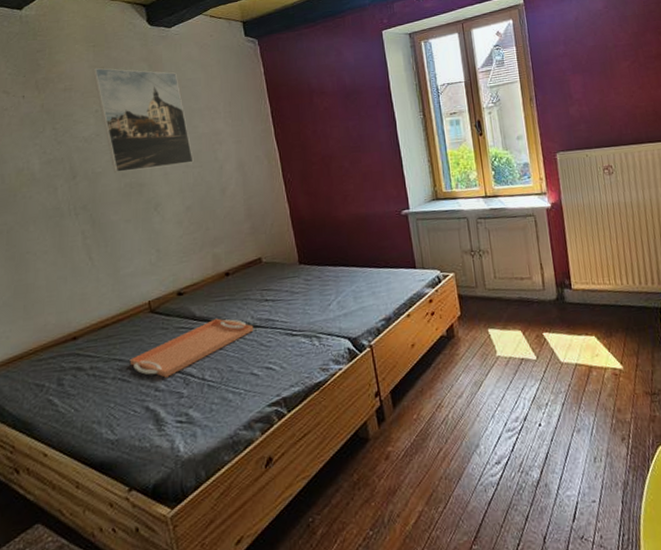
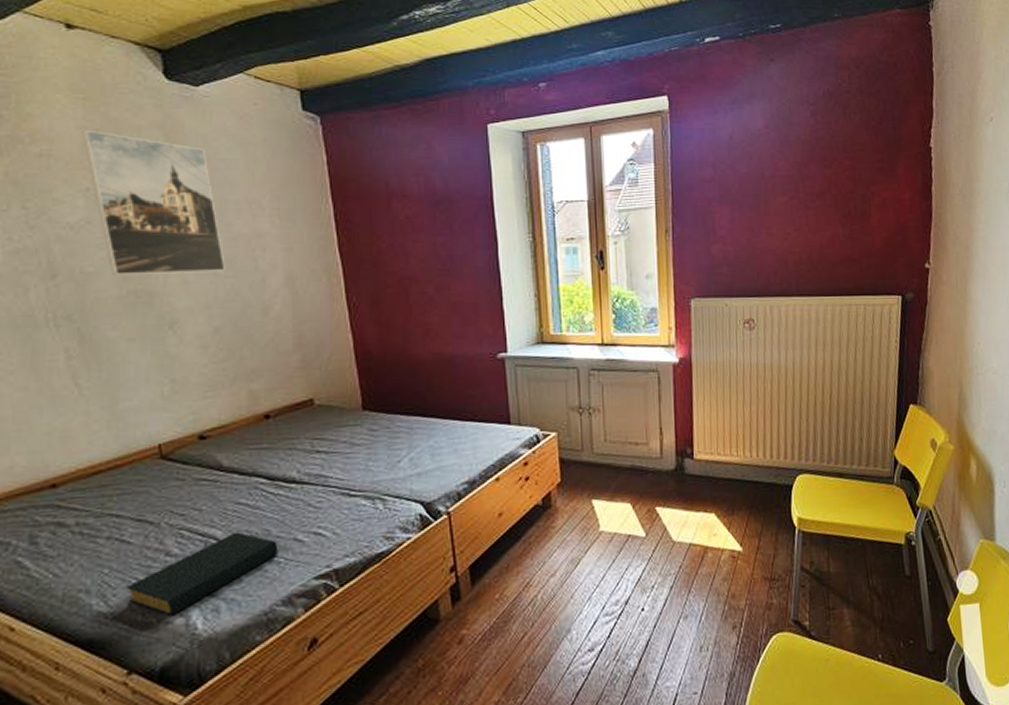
hardback book: none [126,369,239,441] -> present [125,532,278,616]
serving tray: present [129,318,254,378] -> none [131,470,300,540]

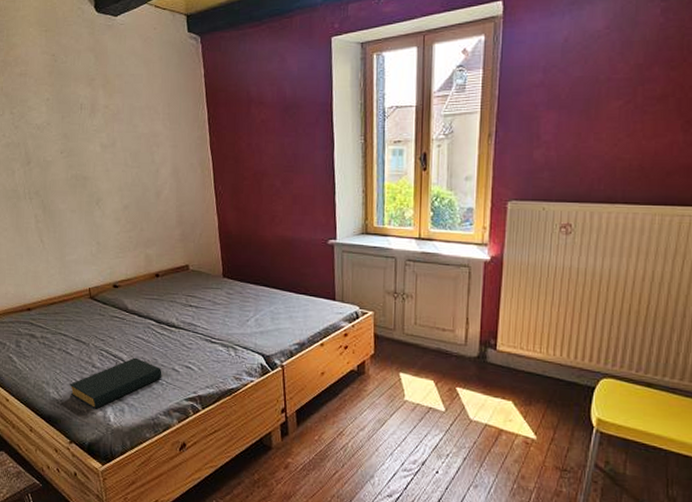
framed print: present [81,129,226,275] -> none [44,54,133,163]

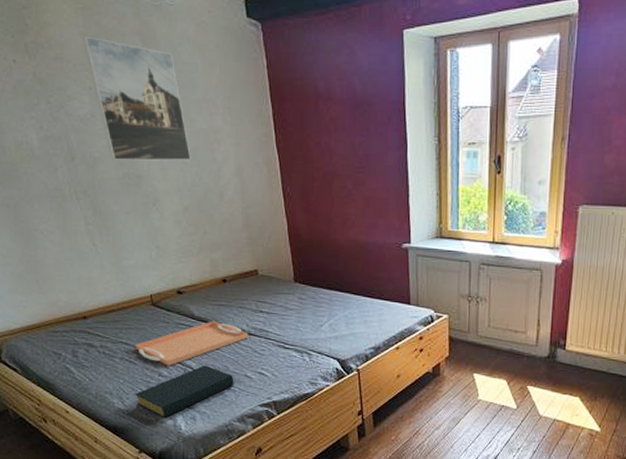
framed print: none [44,54,133,163] -> present [82,36,191,161]
serving tray: none [72,314,178,358] -> present [135,321,249,366]

